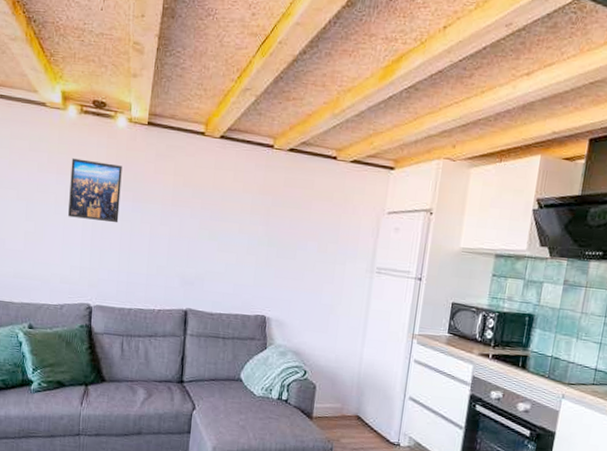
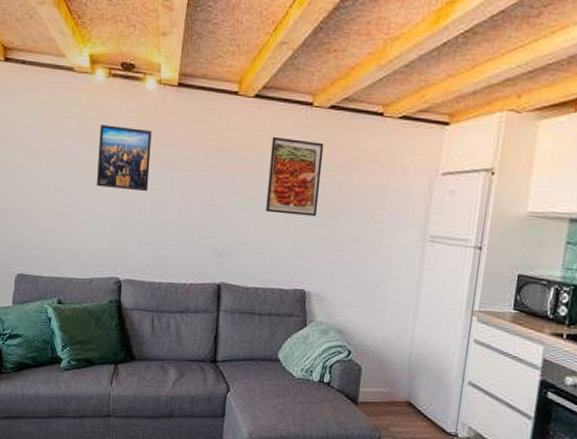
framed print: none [230,175,284,249] -> present [266,136,324,217]

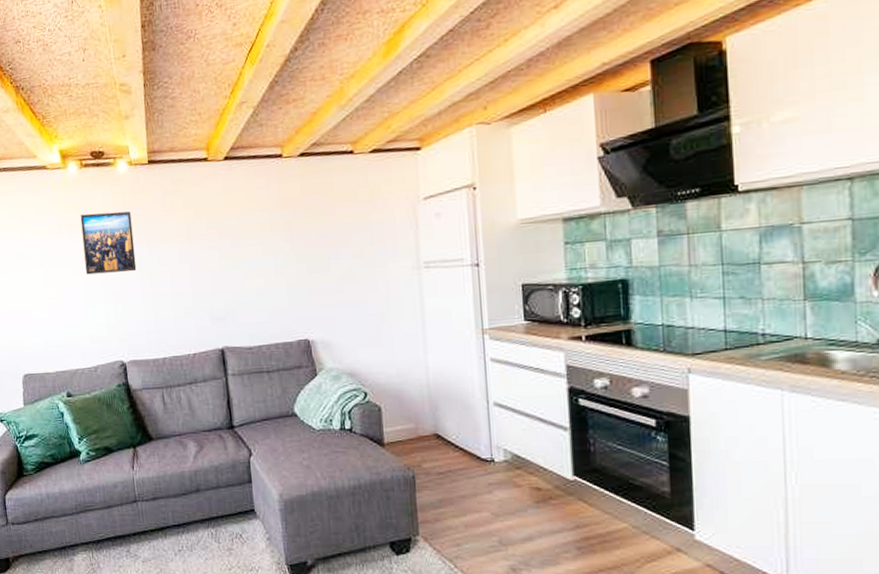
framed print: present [266,136,324,217] -> none [248,191,307,269]

